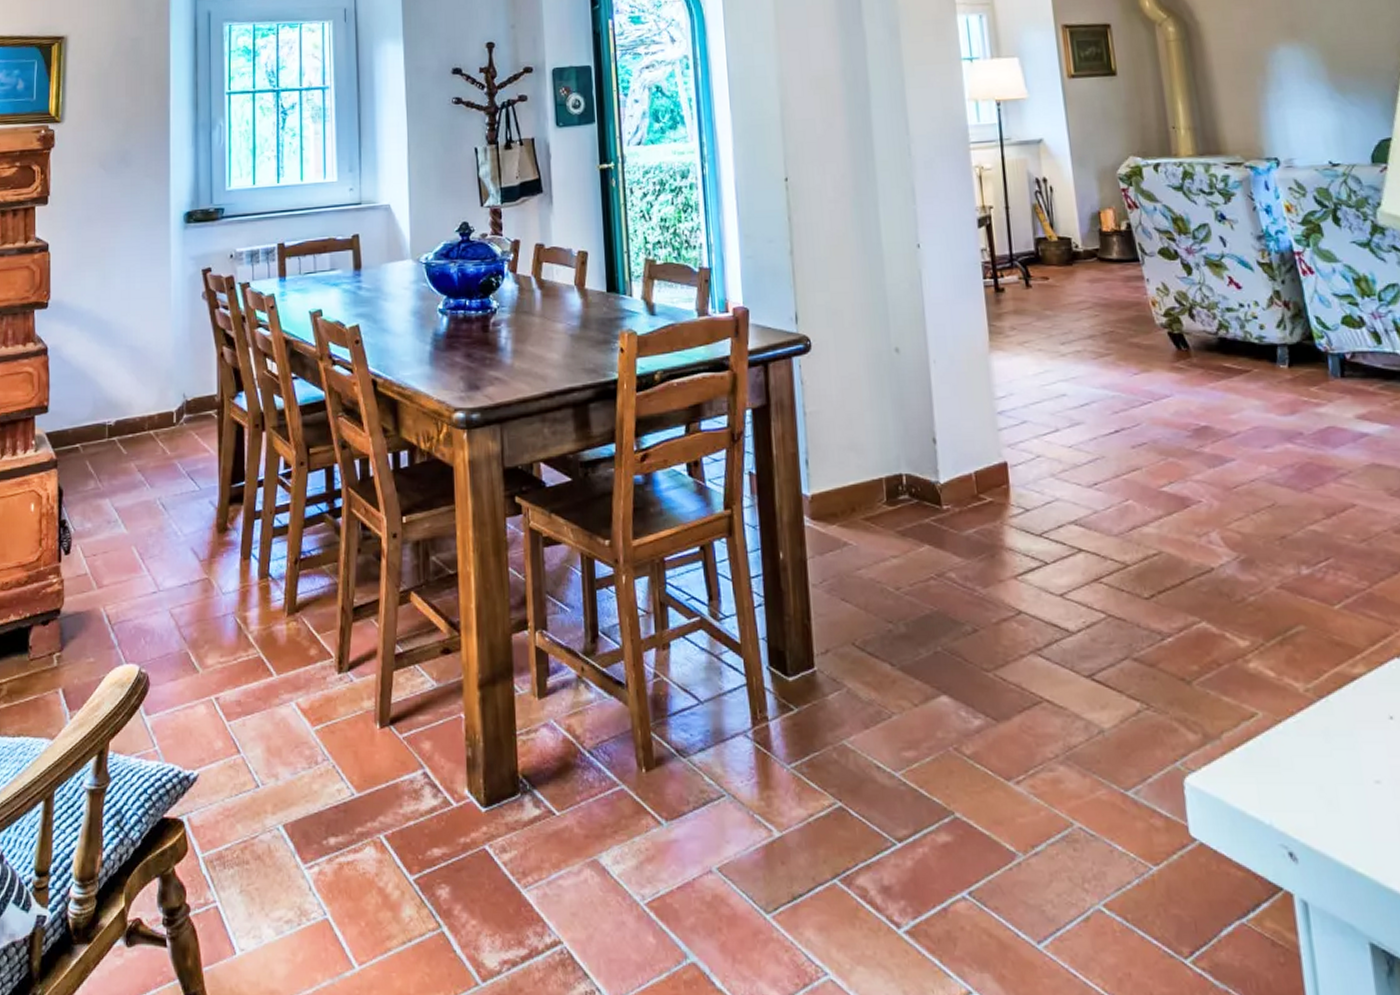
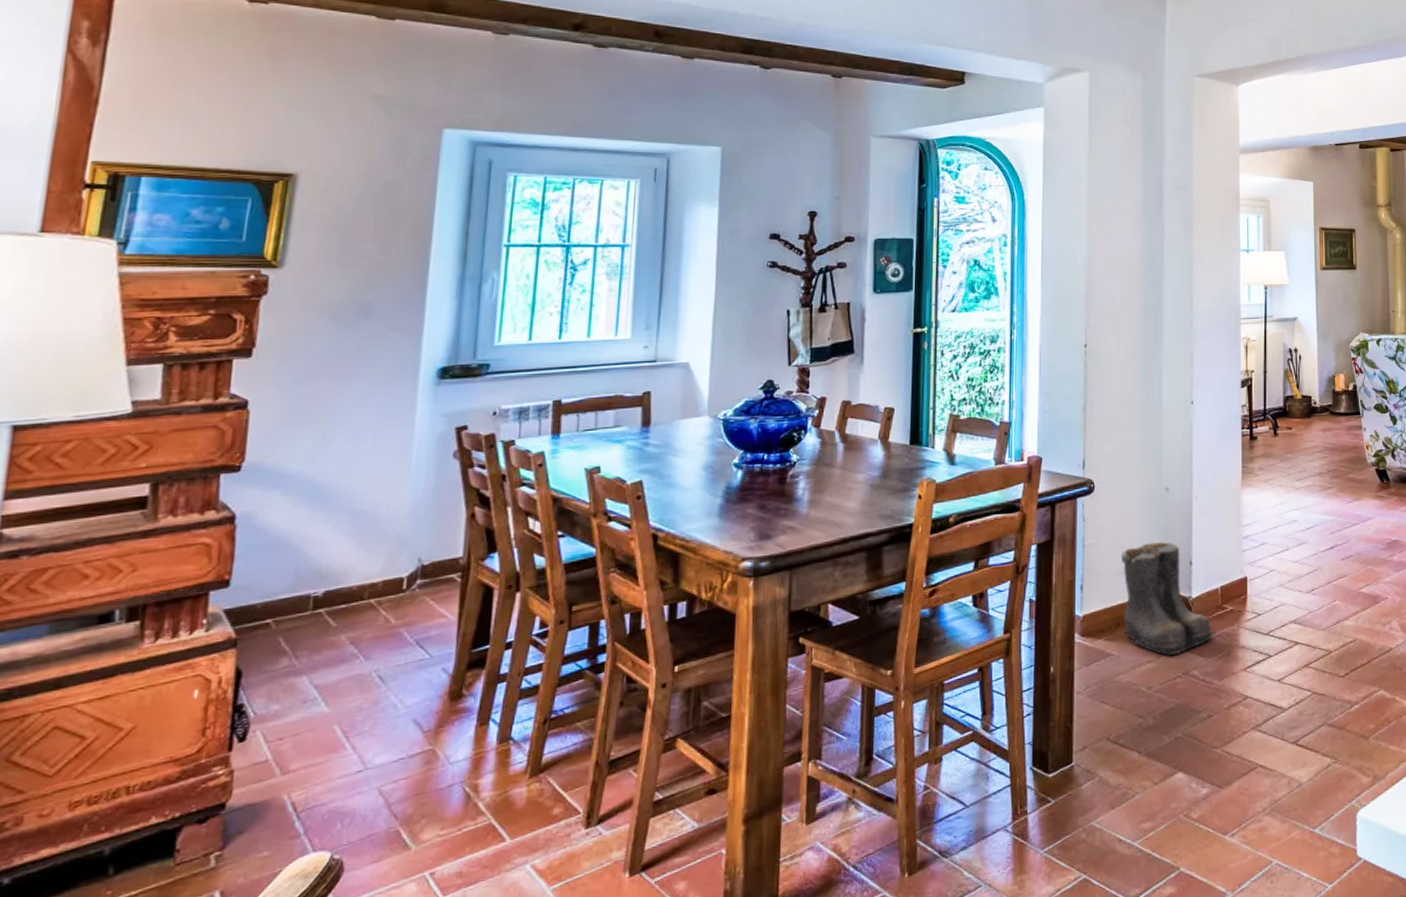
boots: none [848,412,974,552] -> present [1120,541,1216,656]

